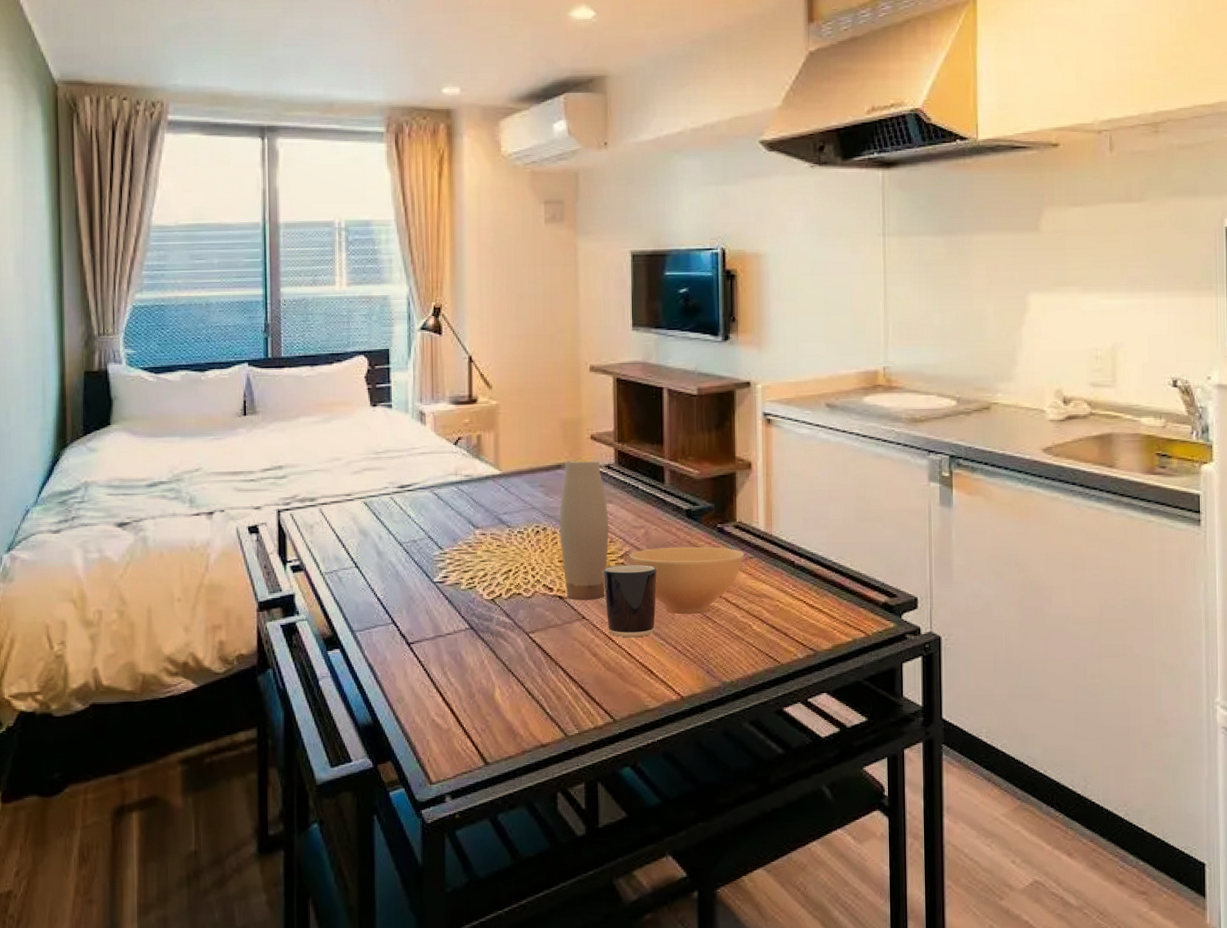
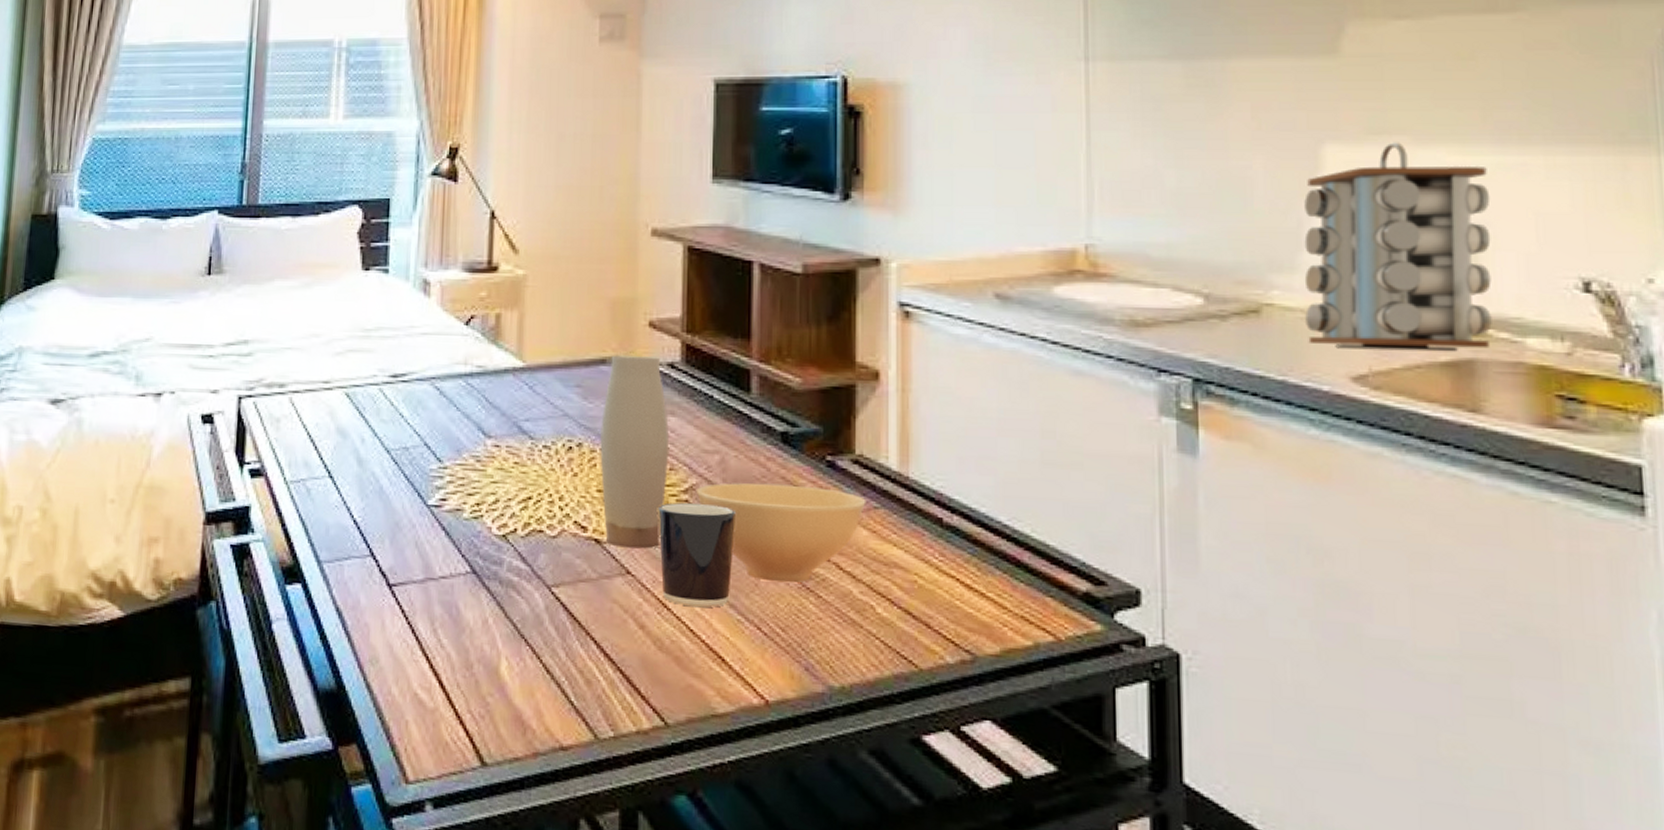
spice rack: none [1016,291,1124,431] -> present [1304,142,1492,352]

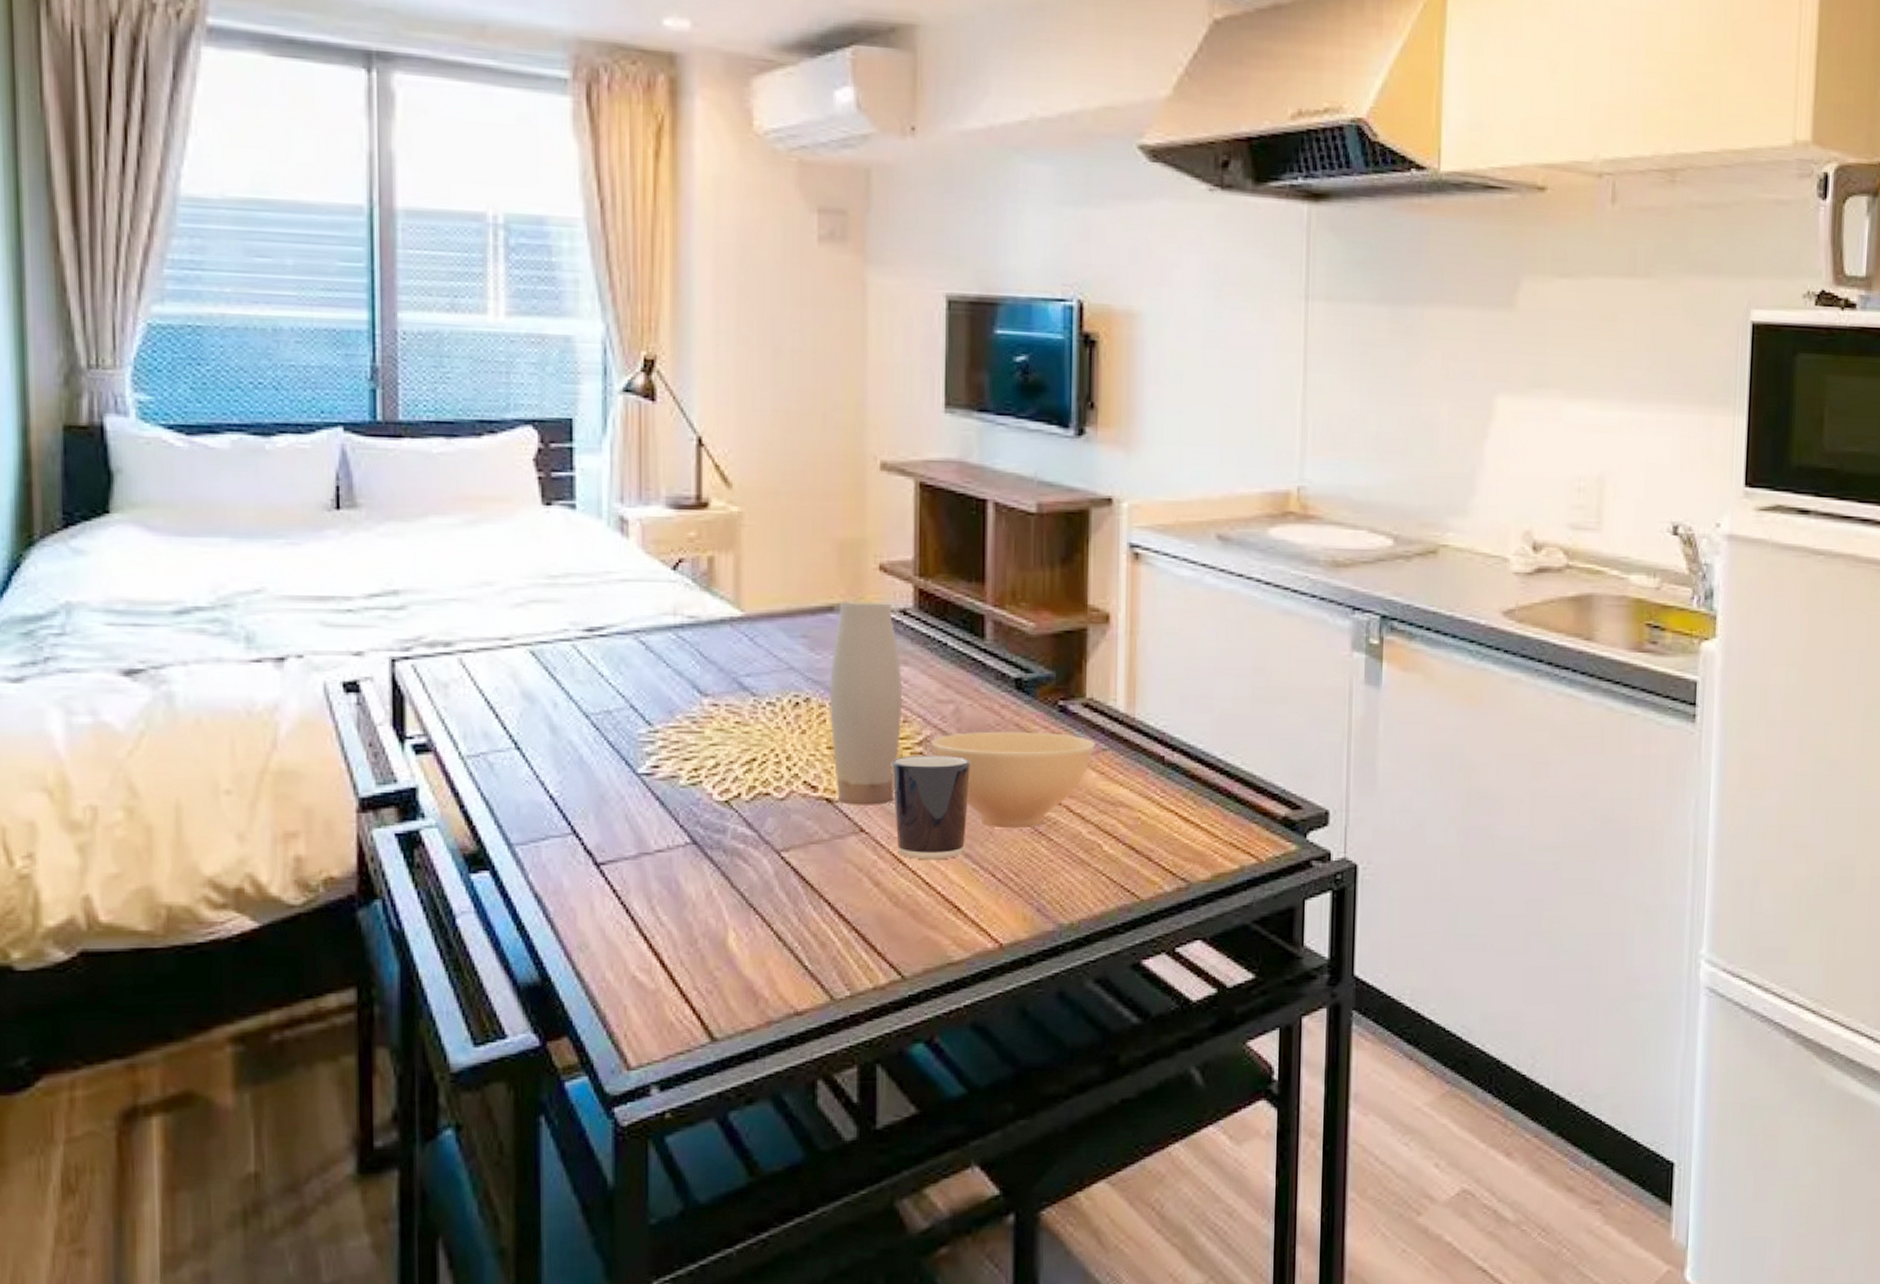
spice rack: present [1304,142,1492,352] -> none [1472,395,1616,588]

